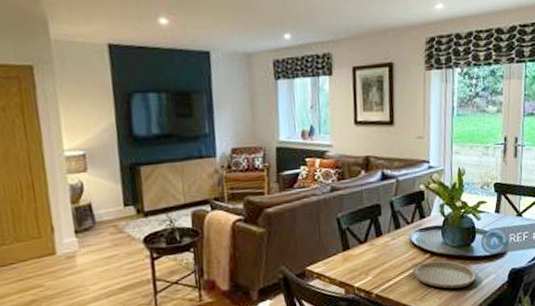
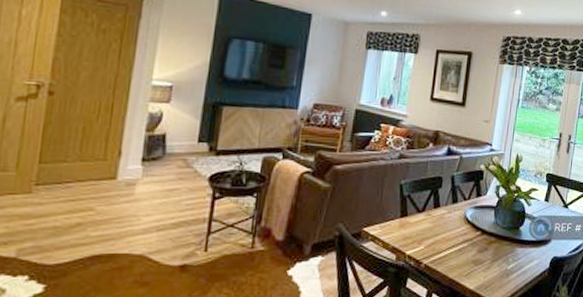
plate: present [412,260,477,289] -> none [462,239,522,269]

